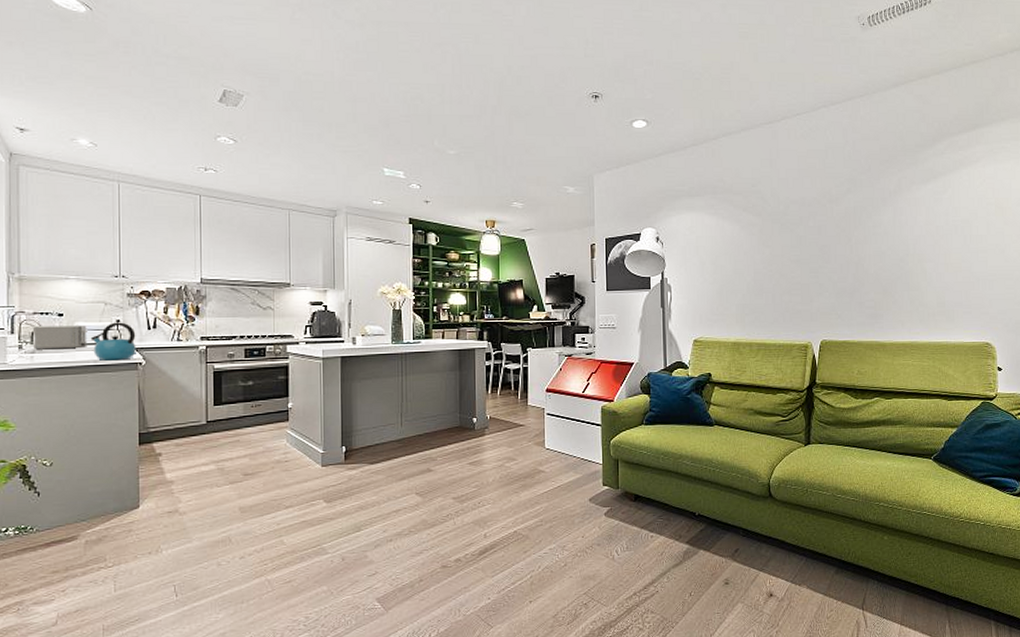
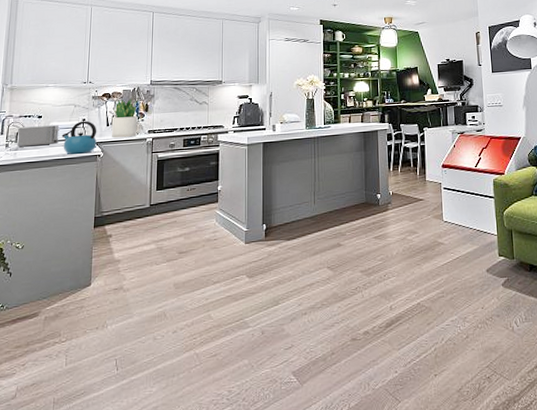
planter: none [153,297,187,344] -> present [111,97,139,138]

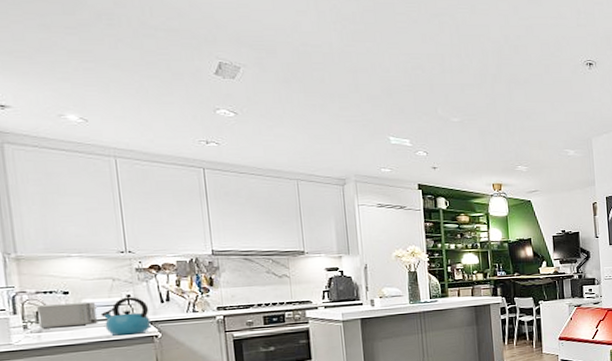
planter: present [111,97,139,138] -> none [165,269,203,317]

